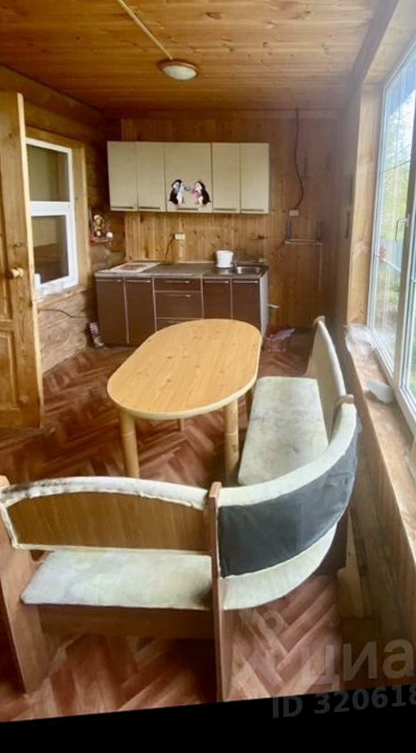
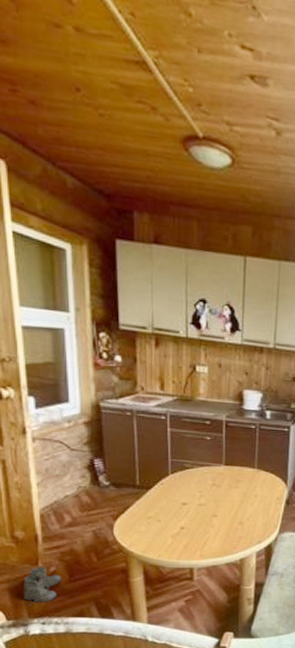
boots: none [25,427,61,468] -> present [23,565,62,606]

